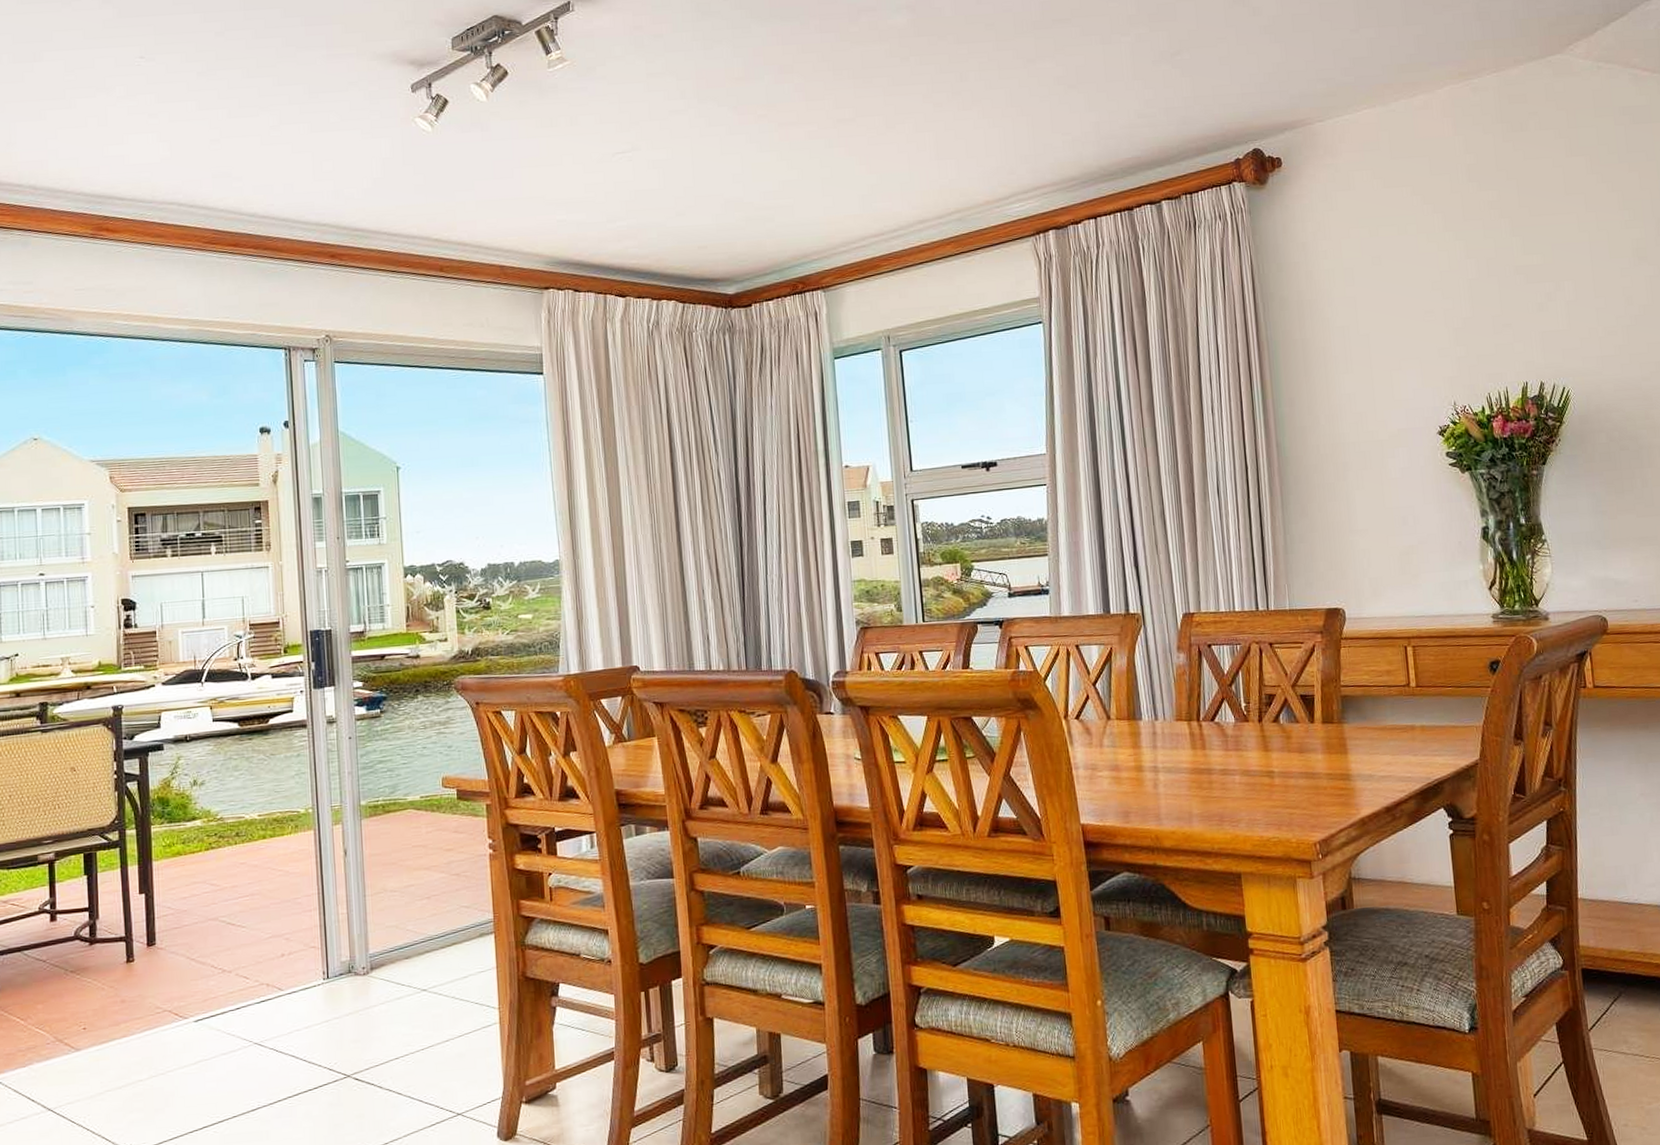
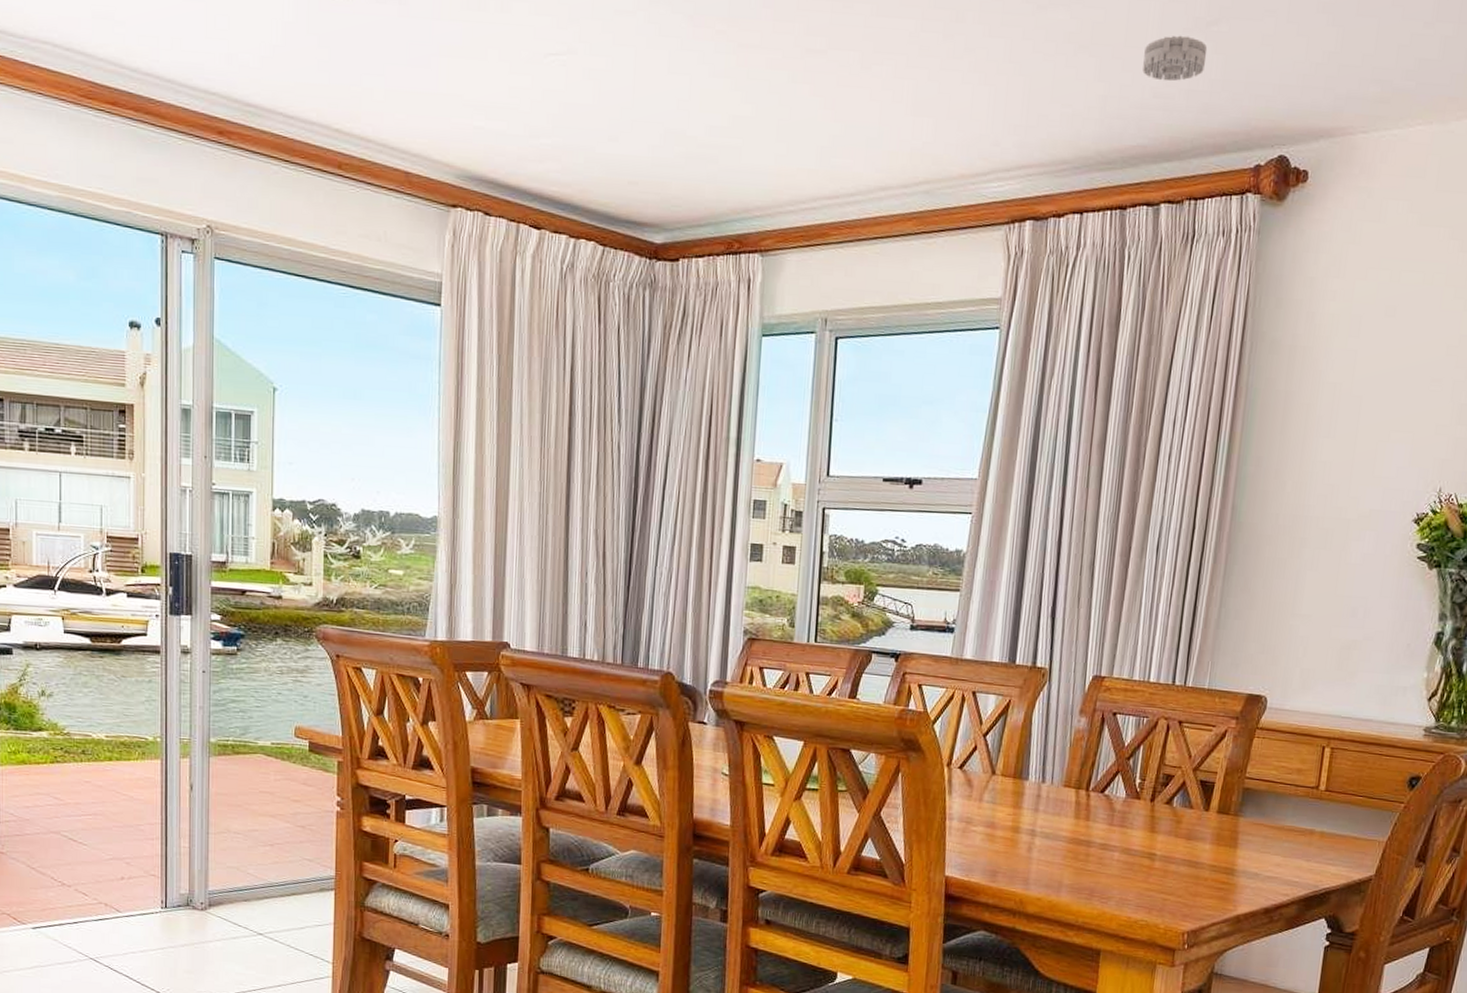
smoke detector: none [1123,66,1177,104] -> present [1142,35,1208,82]

